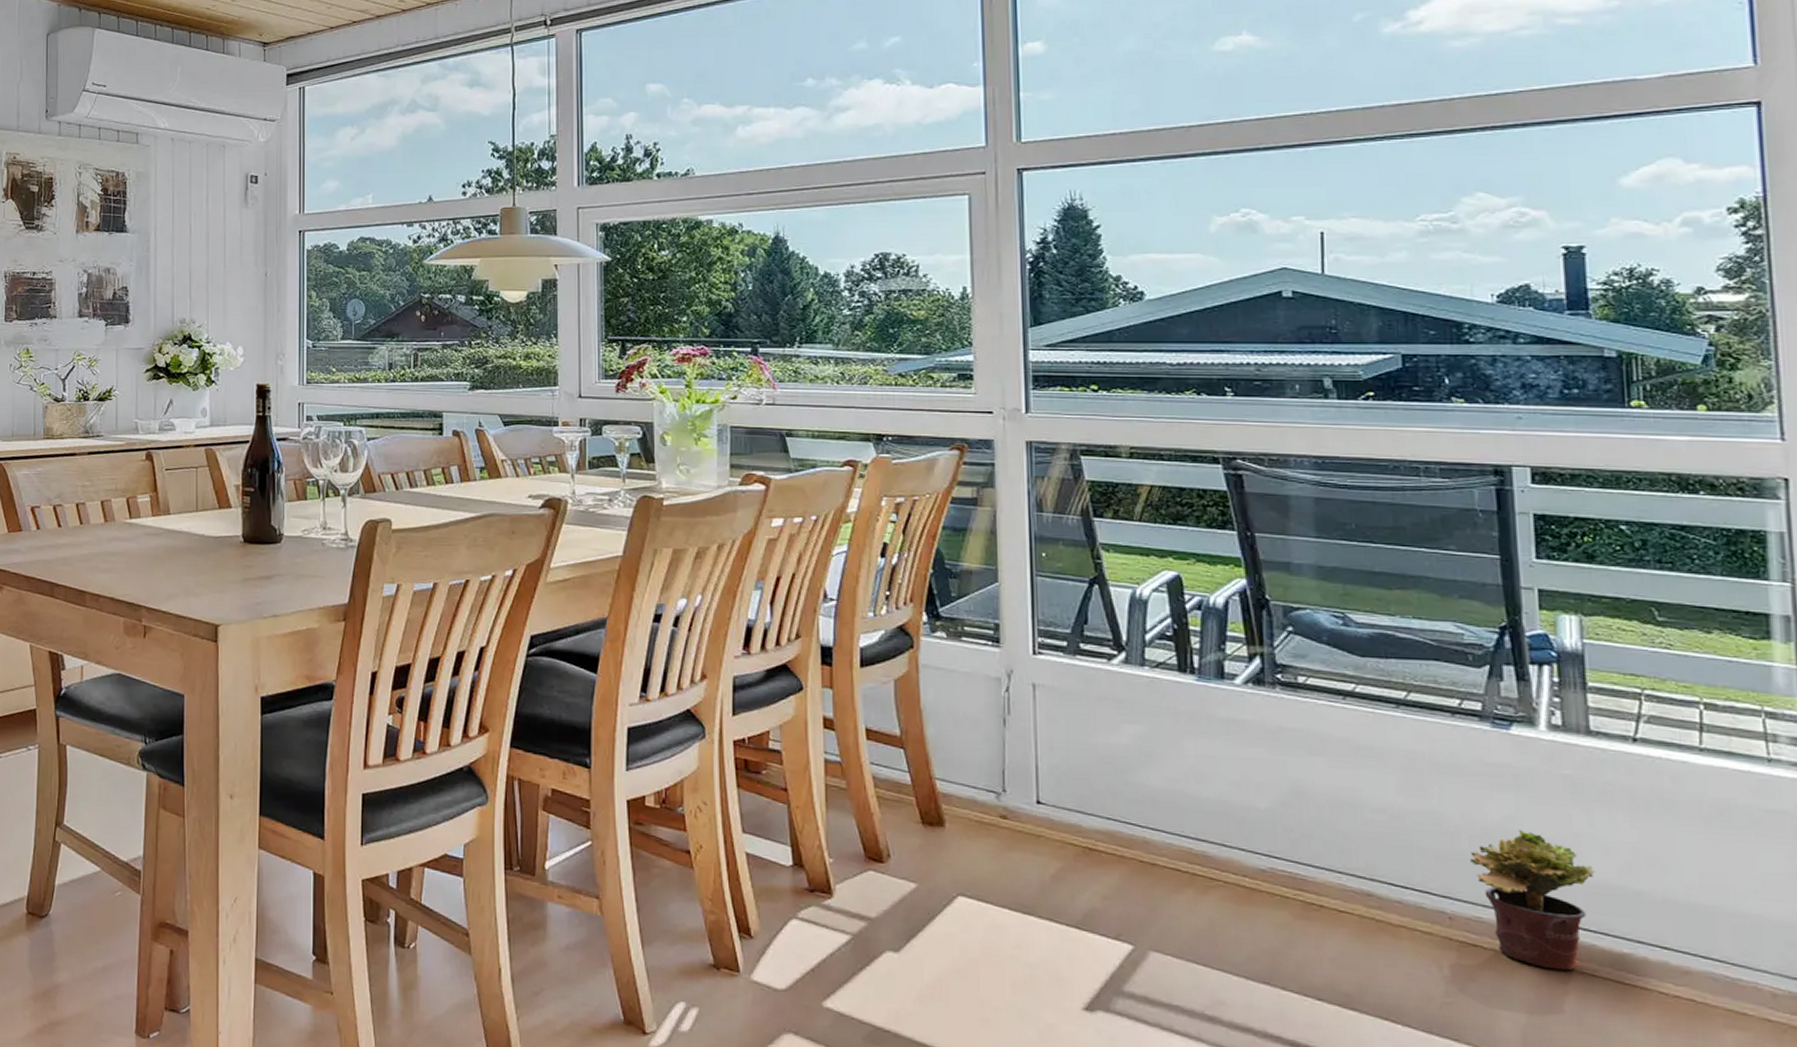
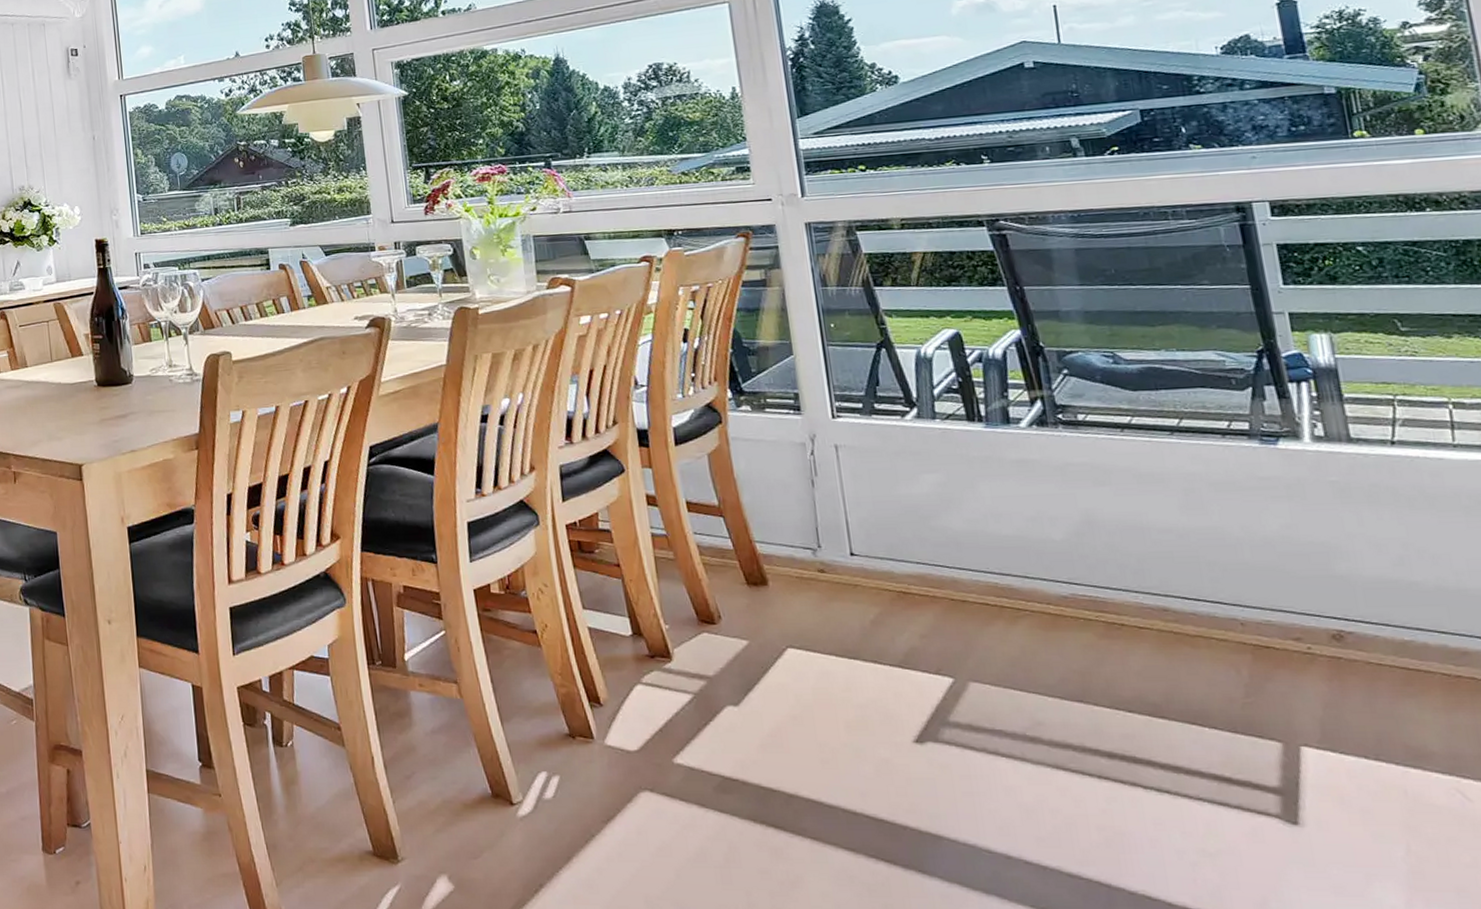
potted plant: present [1470,830,1595,971] -> none [1253,536,1370,663]

